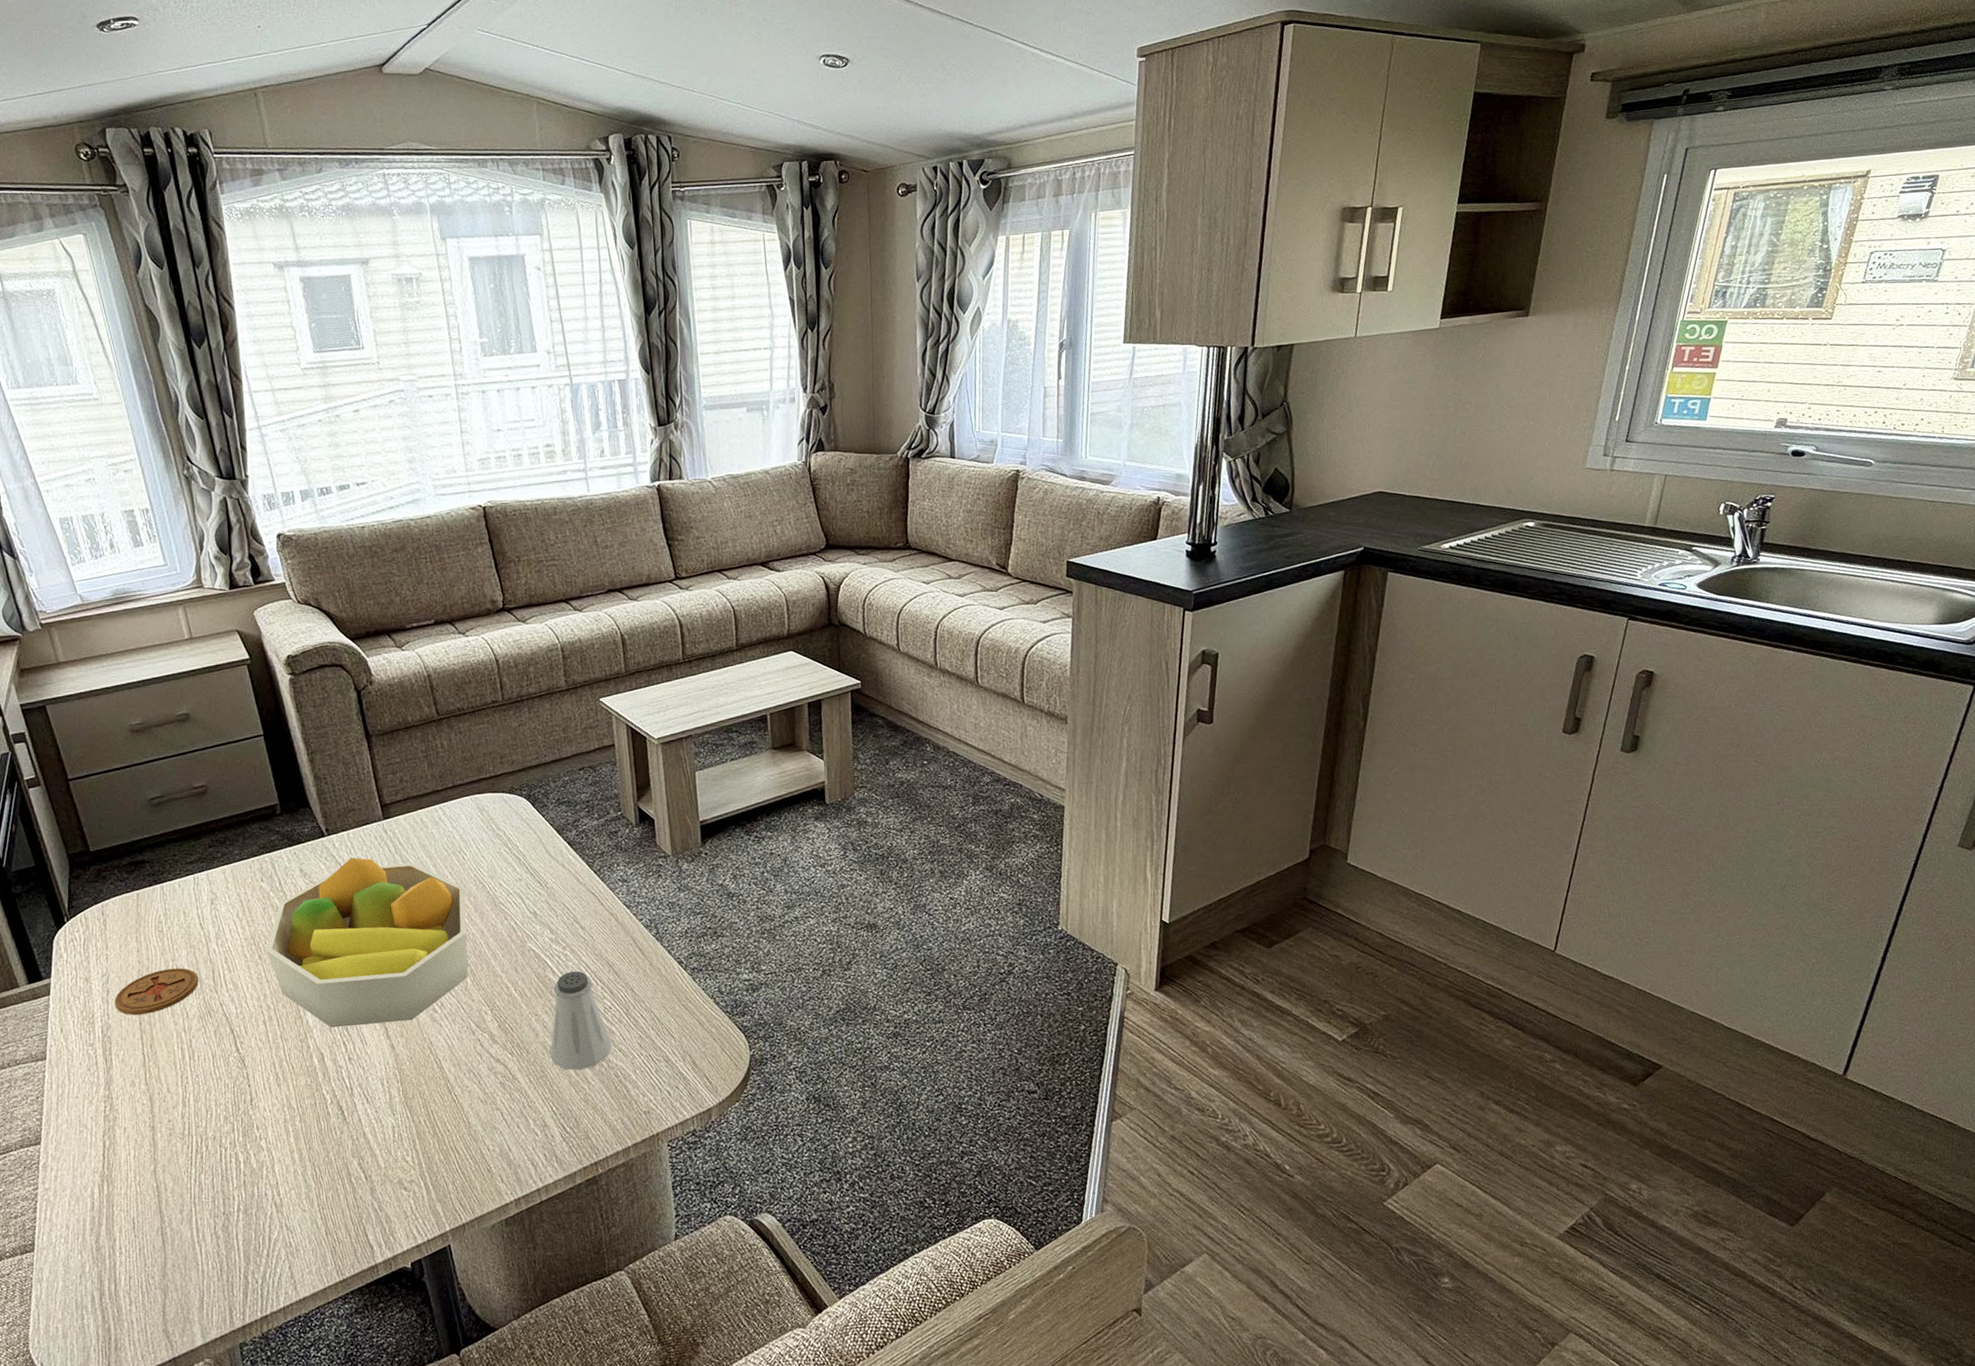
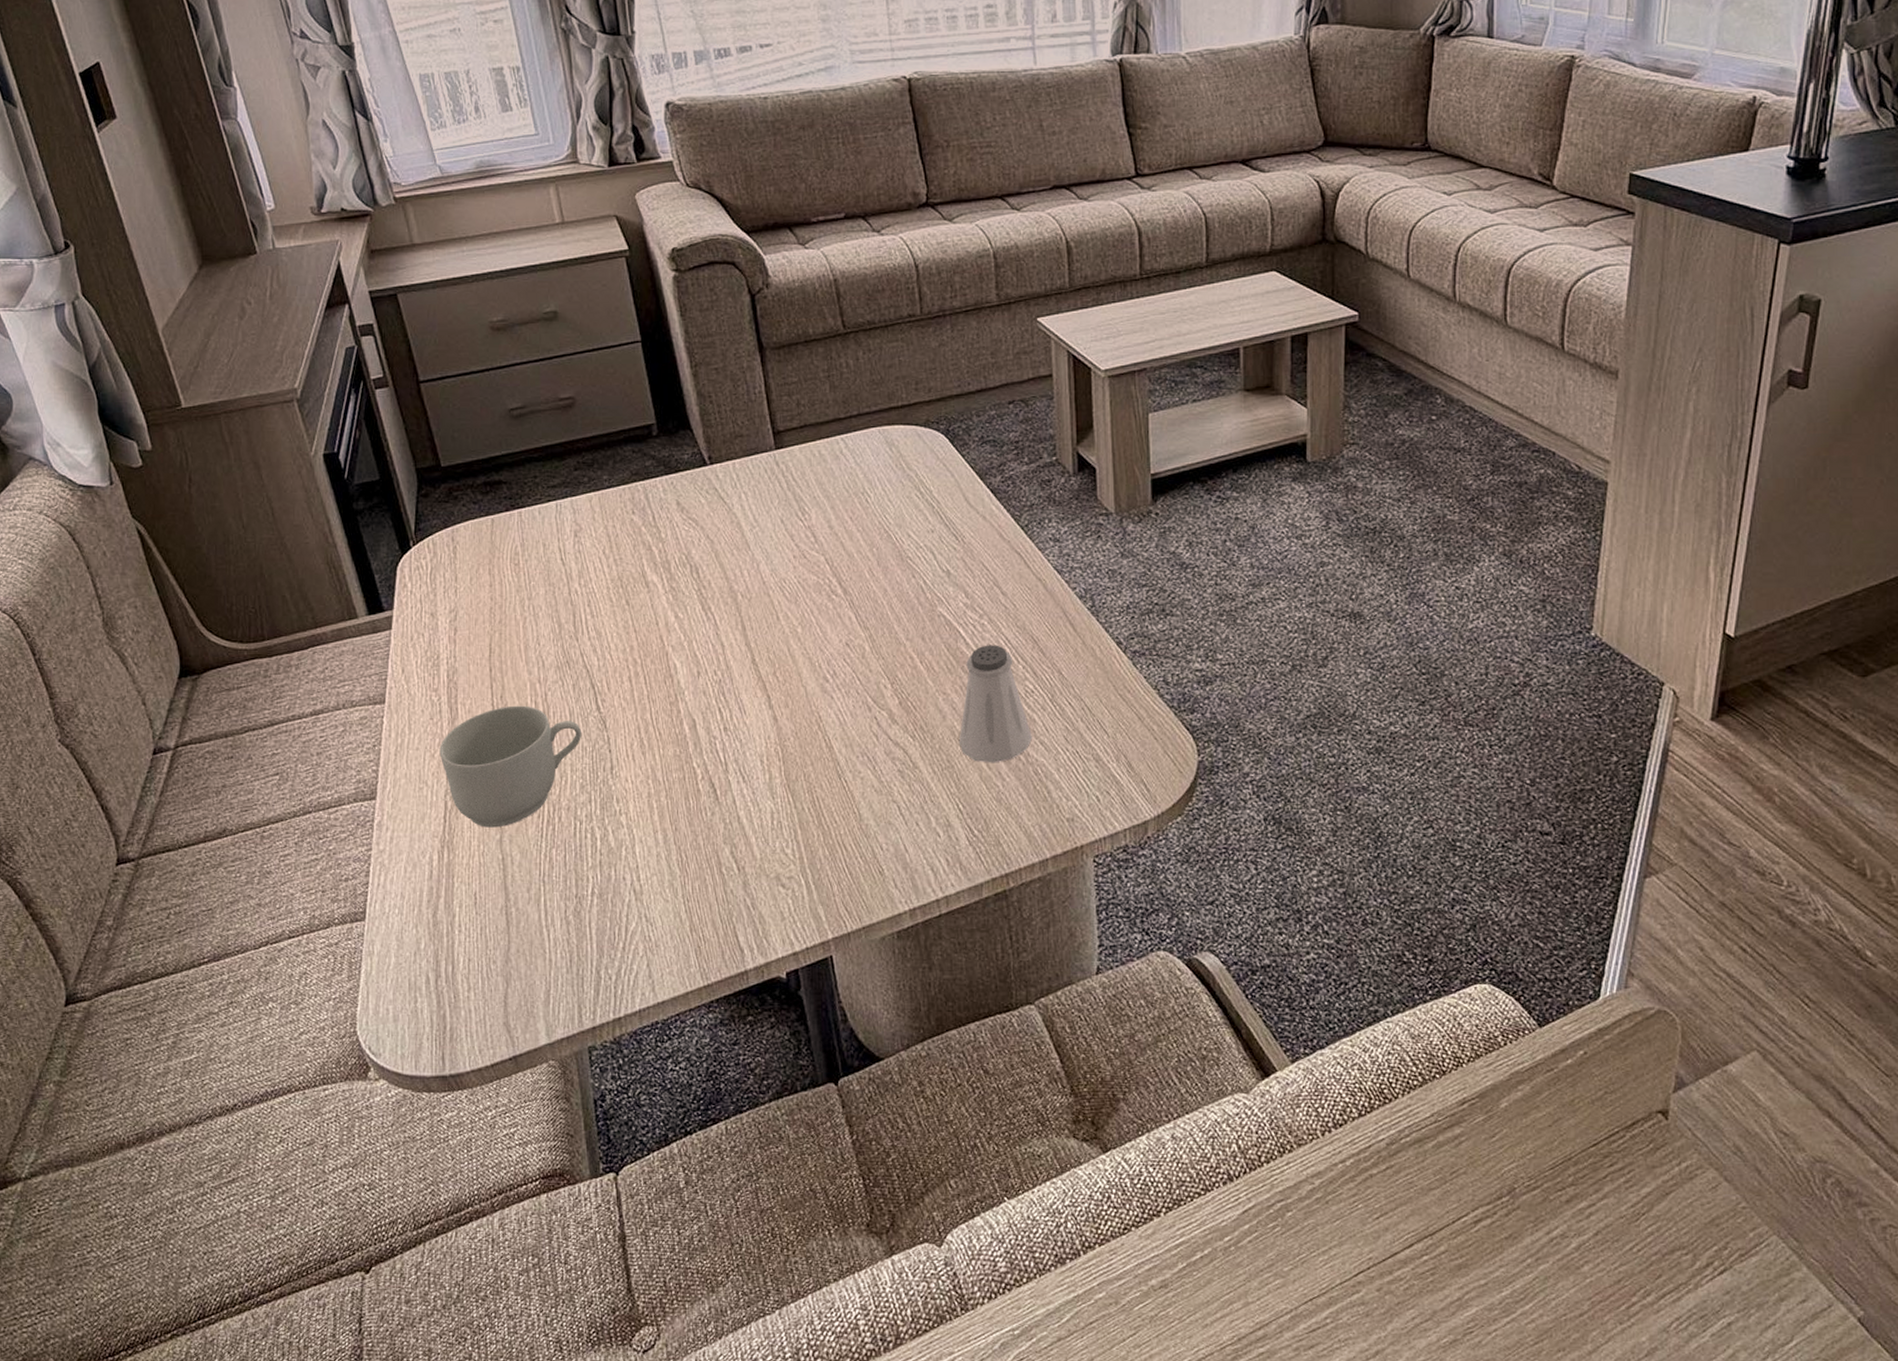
mug: none [97,1052,224,1161] -> present [439,705,582,828]
coaster: present [114,968,199,1015] -> none [462,608,558,659]
fruit bowl: present [266,857,468,1028] -> none [635,492,867,691]

